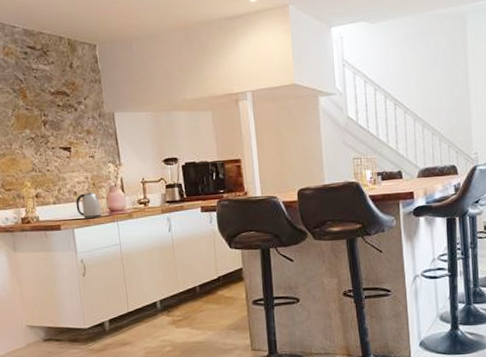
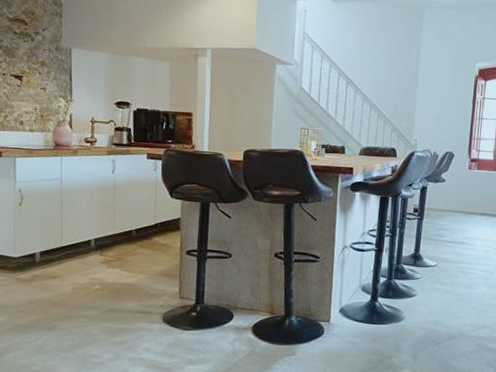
kettle: present [76,192,102,219] -> none [21,124,46,151]

